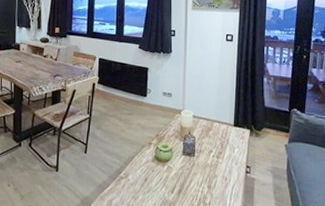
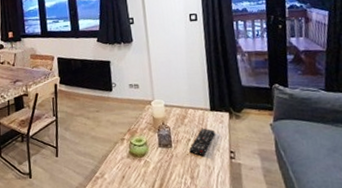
remote control: none [210,141,235,168] -> present [189,128,215,156]

